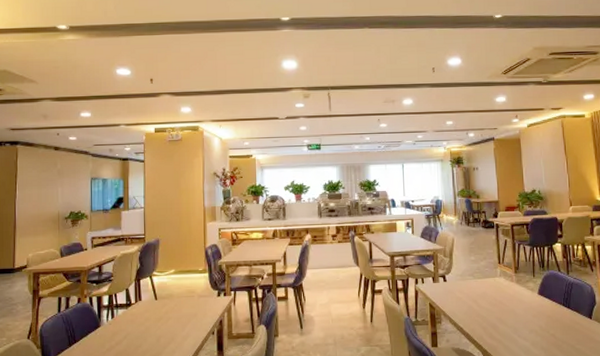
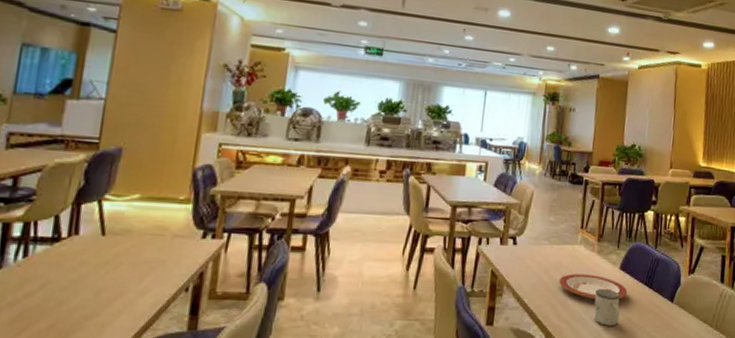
plate: none [486,300,549,321] -> present [558,274,628,300]
mug: none [520,312,544,342] -> present [594,289,620,326]

